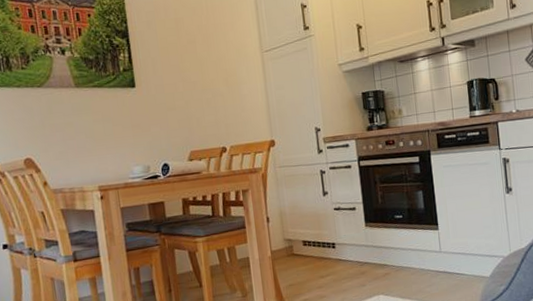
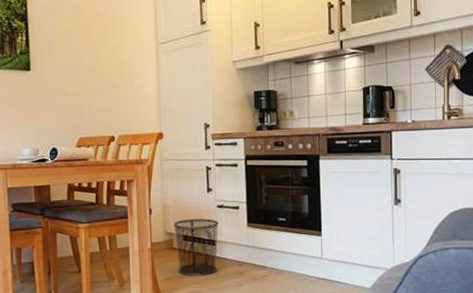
waste bin: none [291,222,339,281] -> present [173,218,219,276]

